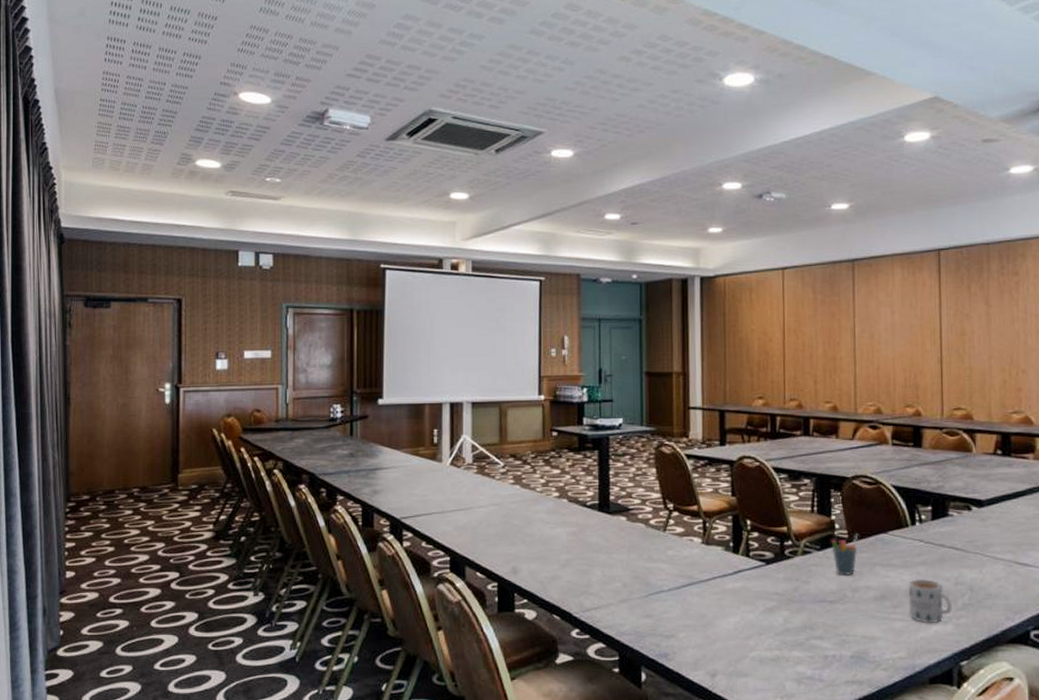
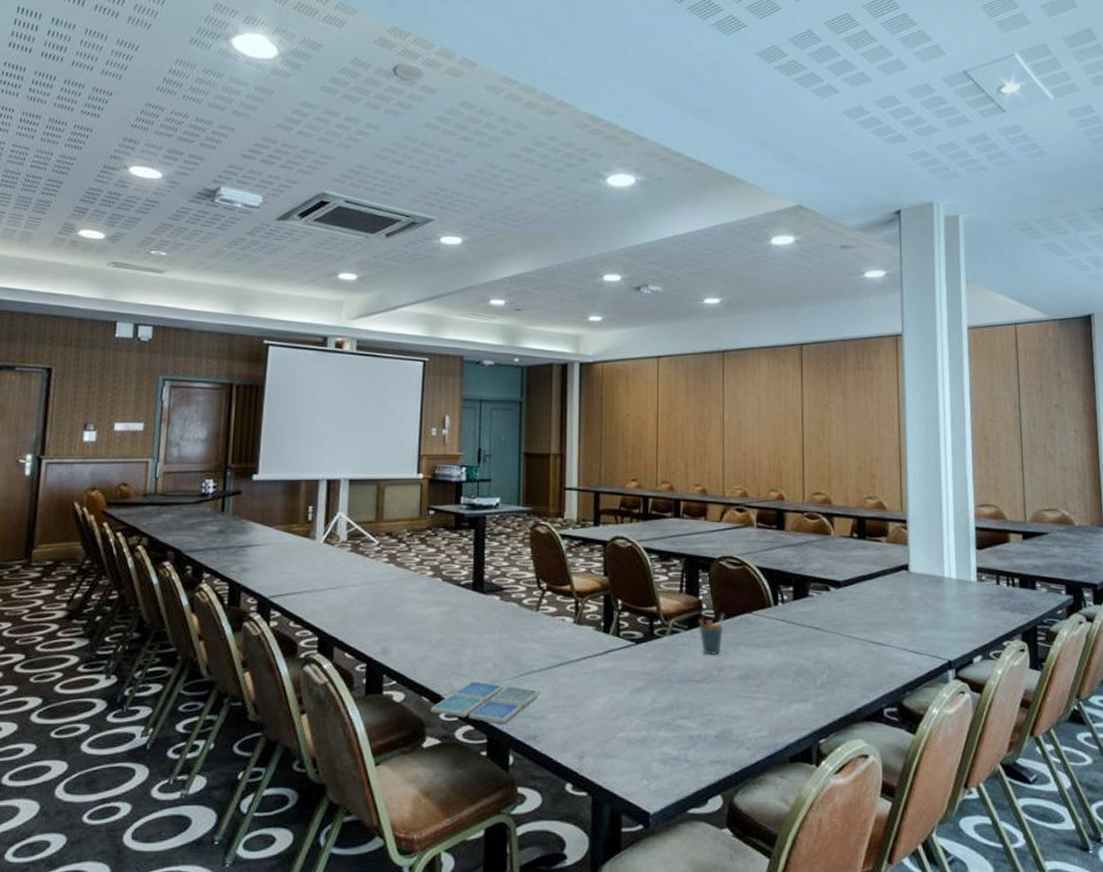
drink coaster: none [562,599,670,642] -> present [430,680,540,724]
mug: present [908,578,953,623] -> none [770,657,812,701]

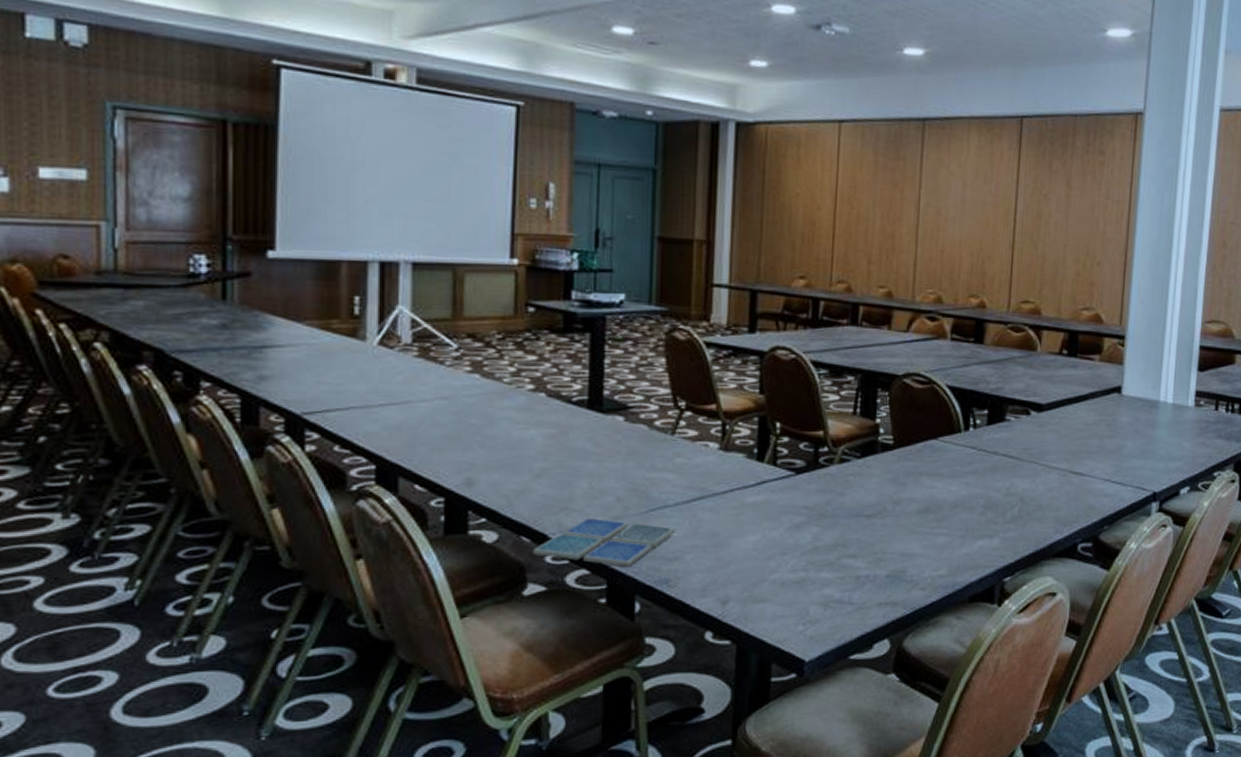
pen holder: present [698,613,724,655] -> none [873,439,904,486]

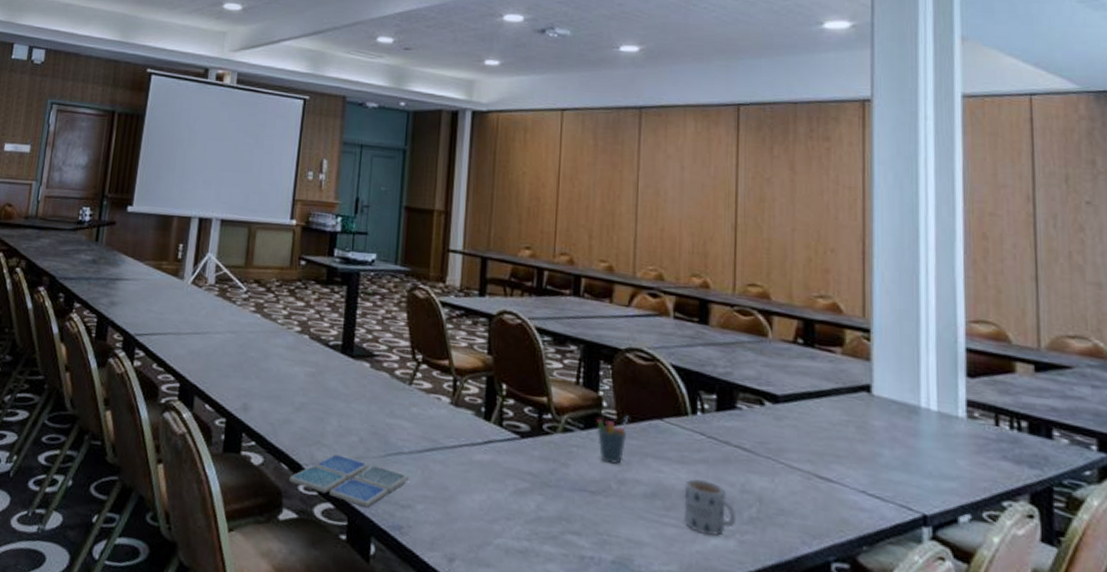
pen holder: none [873,439,904,486] -> present [597,415,628,464]
mug: none [953,489,1001,537] -> present [683,477,737,536]

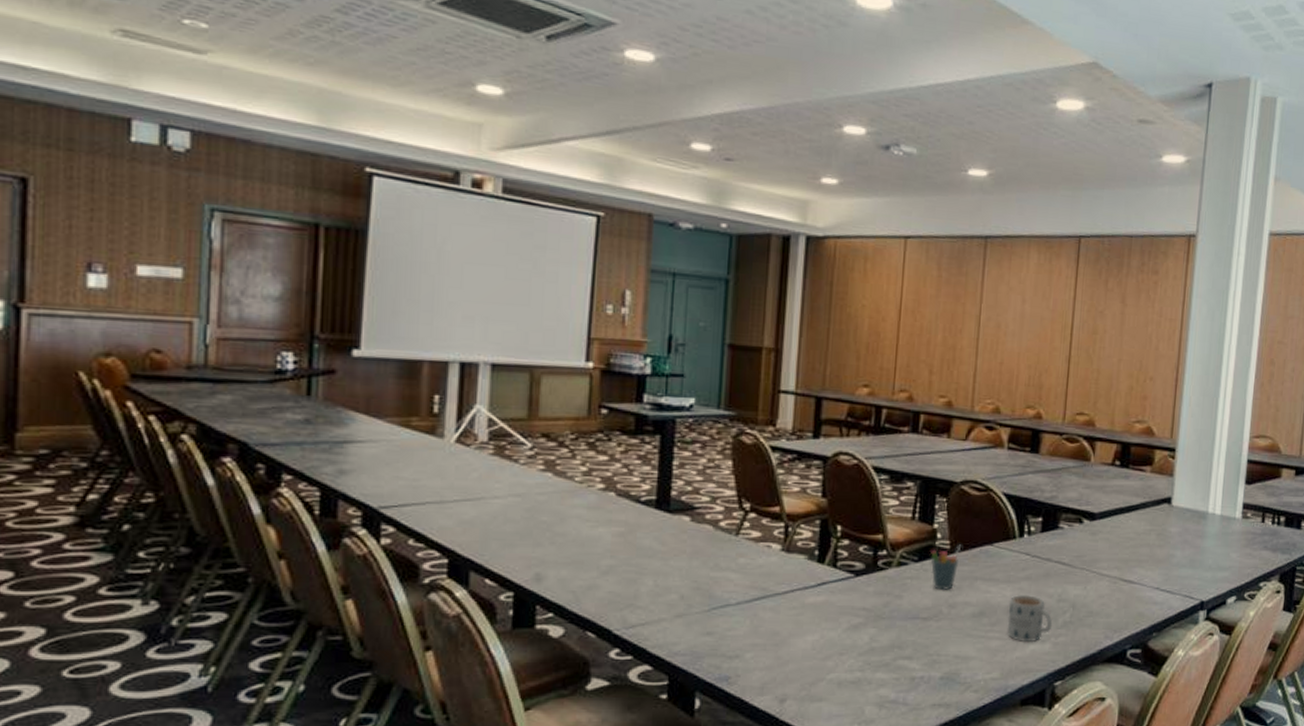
drink coaster: present [289,453,408,508] -> none [597,614,736,664]

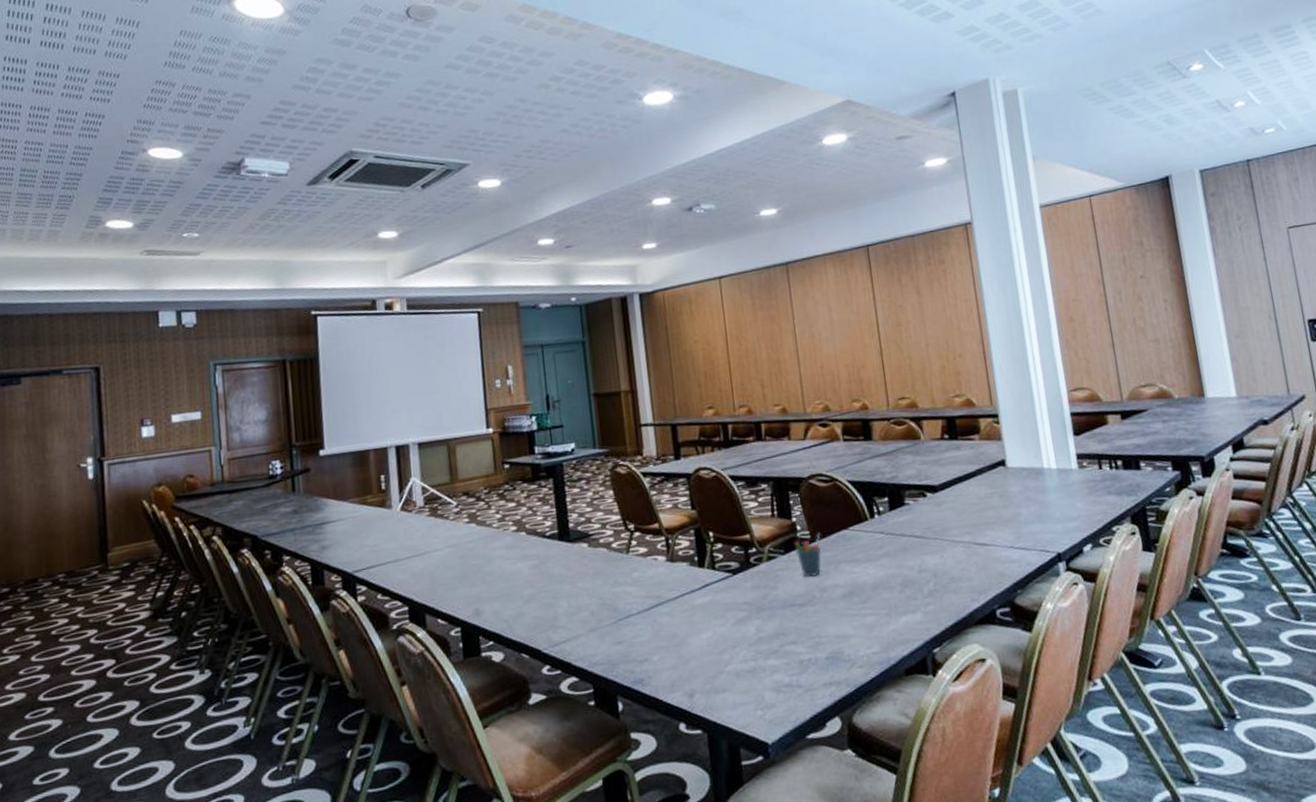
mug: present [1007,594,1053,641] -> none [873,570,919,615]

